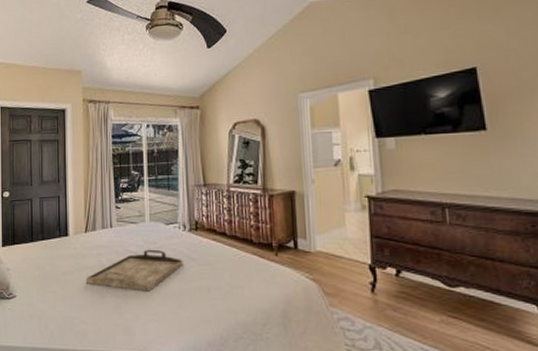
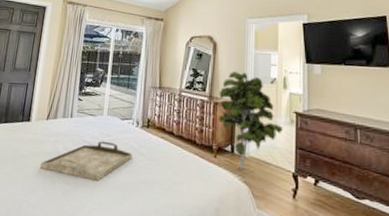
indoor plant: none [274,157,353,266] -> present [218,72,283,170]

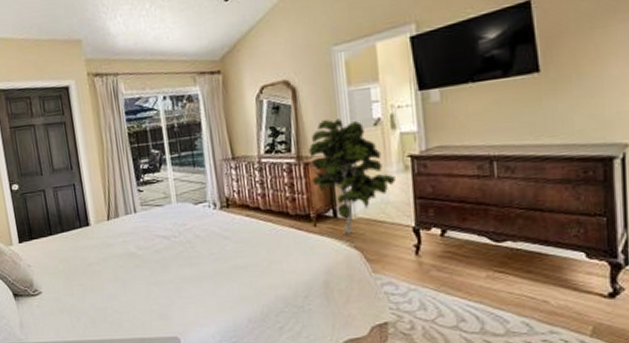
serving tray: present [39,141,133,181] -> none [114,231,217,276]

